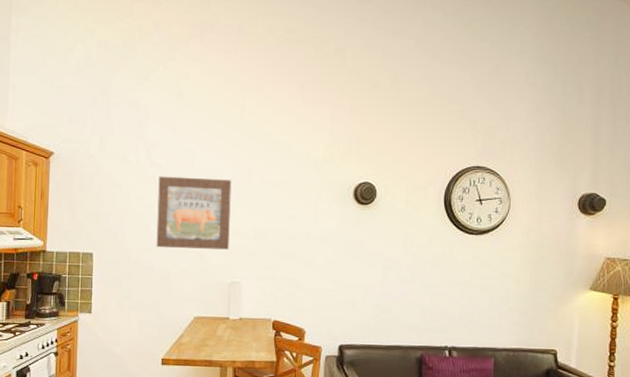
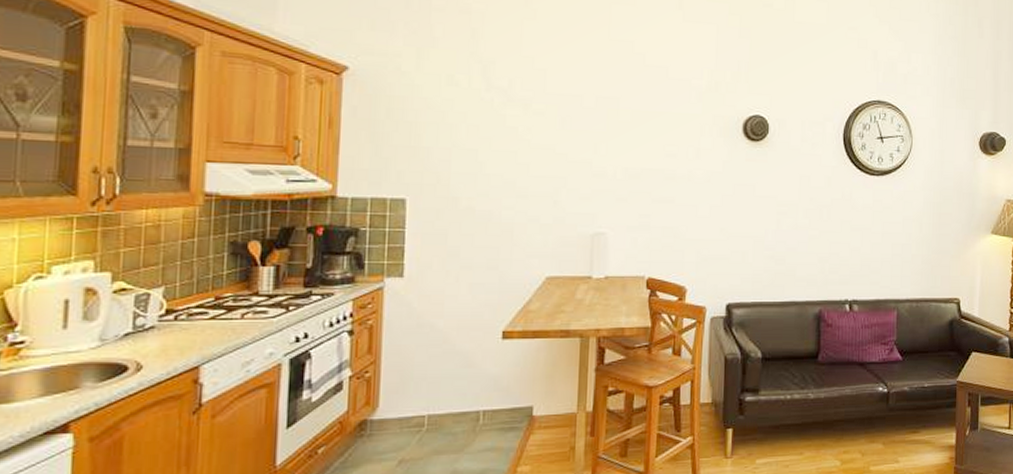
wall art: present [156,176,232,250] -> none [495,102,595,194]

